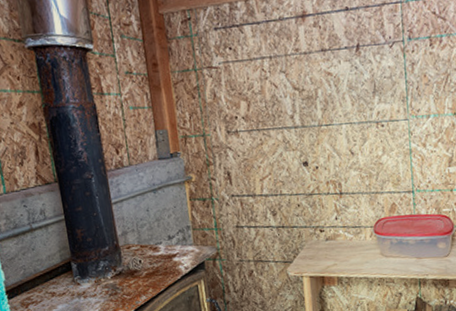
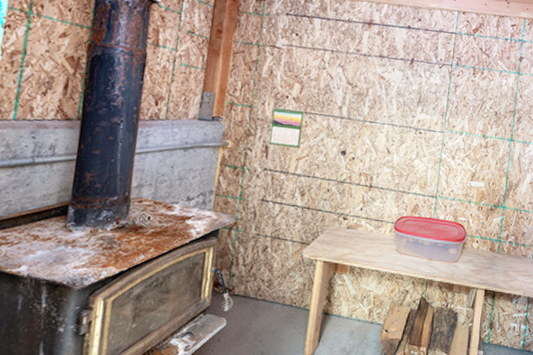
calendar: none [225,128,261,170] -> present [268,107,305,148]

